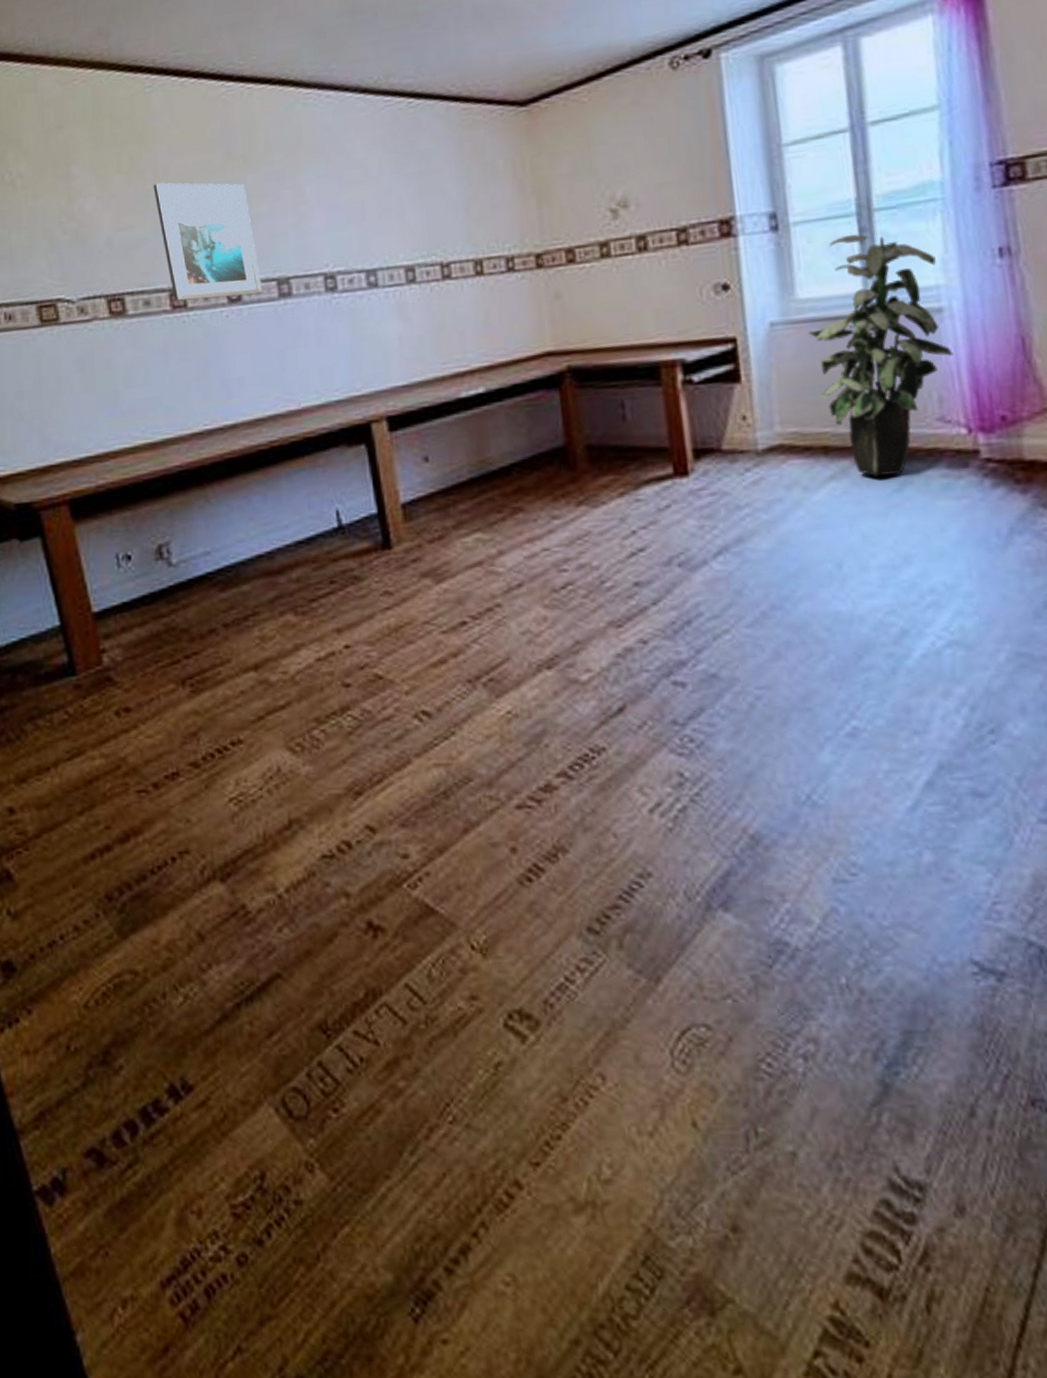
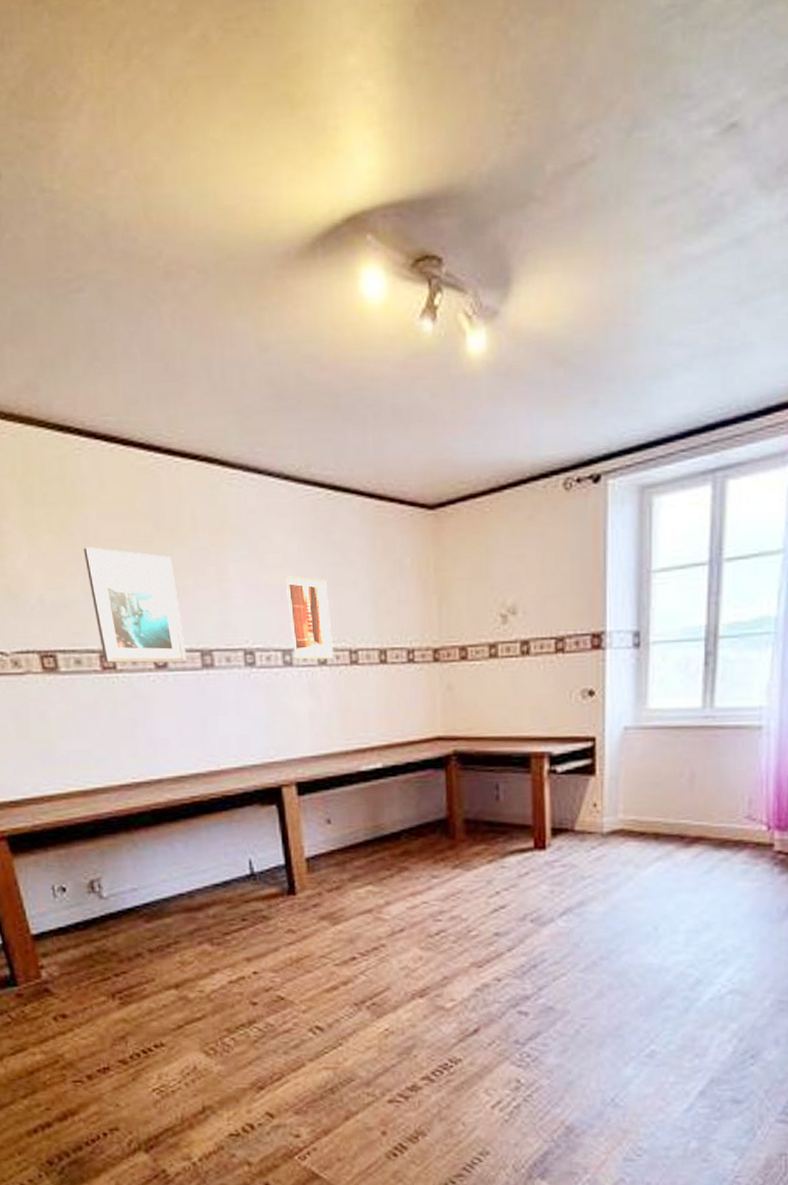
wall art: none [366,191,424,279] -> present [285,576,334,660]
indoor plant: present [807,234,954,476] -> none [653,657,765,859]

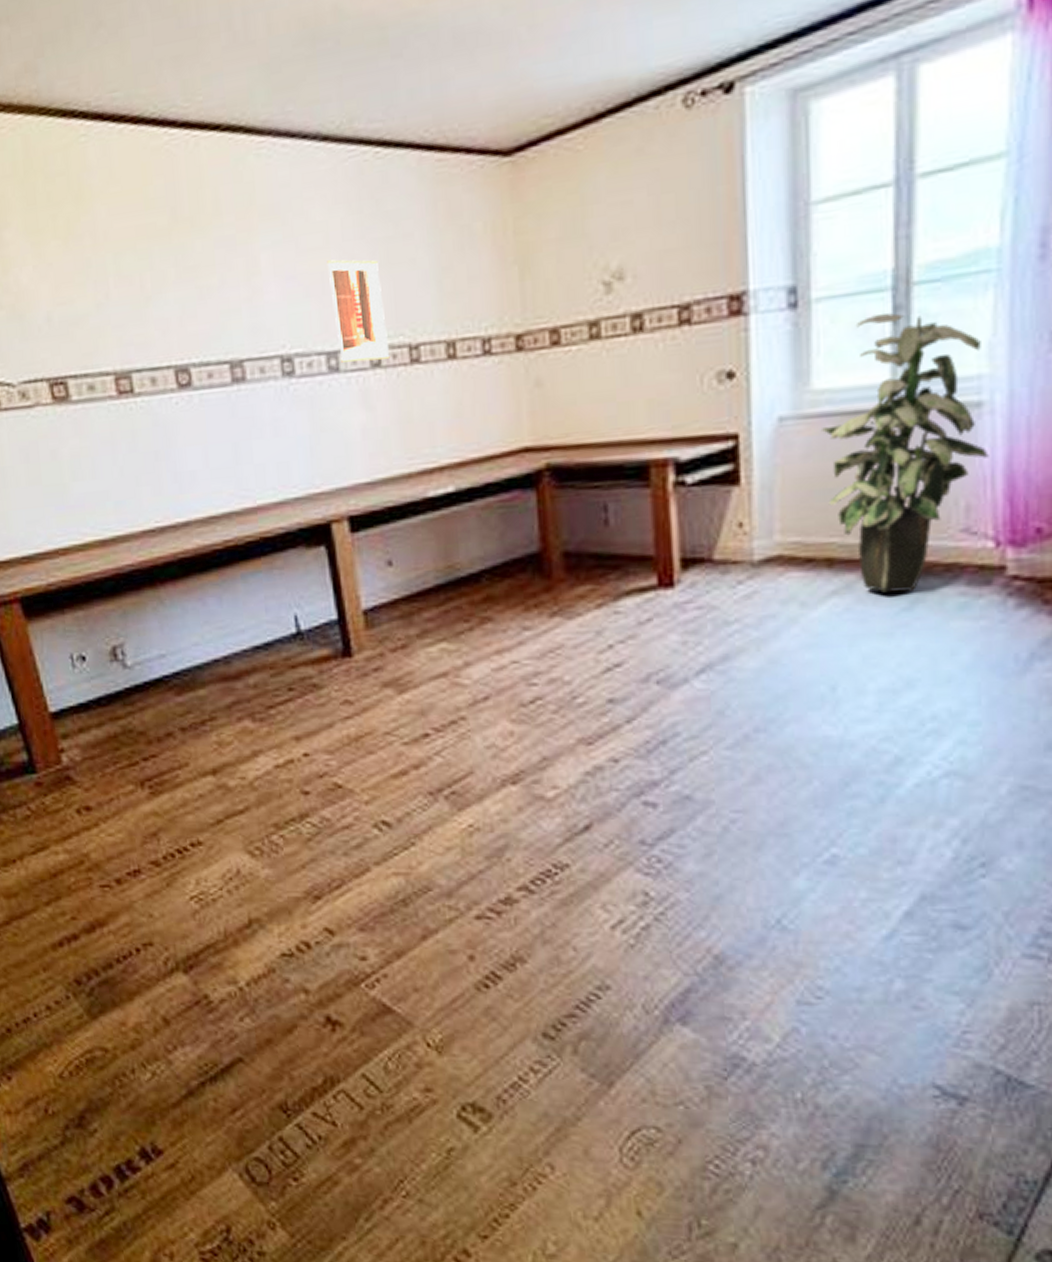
wall art: present [83,547,188,663] -> none [93,249,215,386]
indoor plant: none [653,657,765,859] -> present [820,313,989,592]

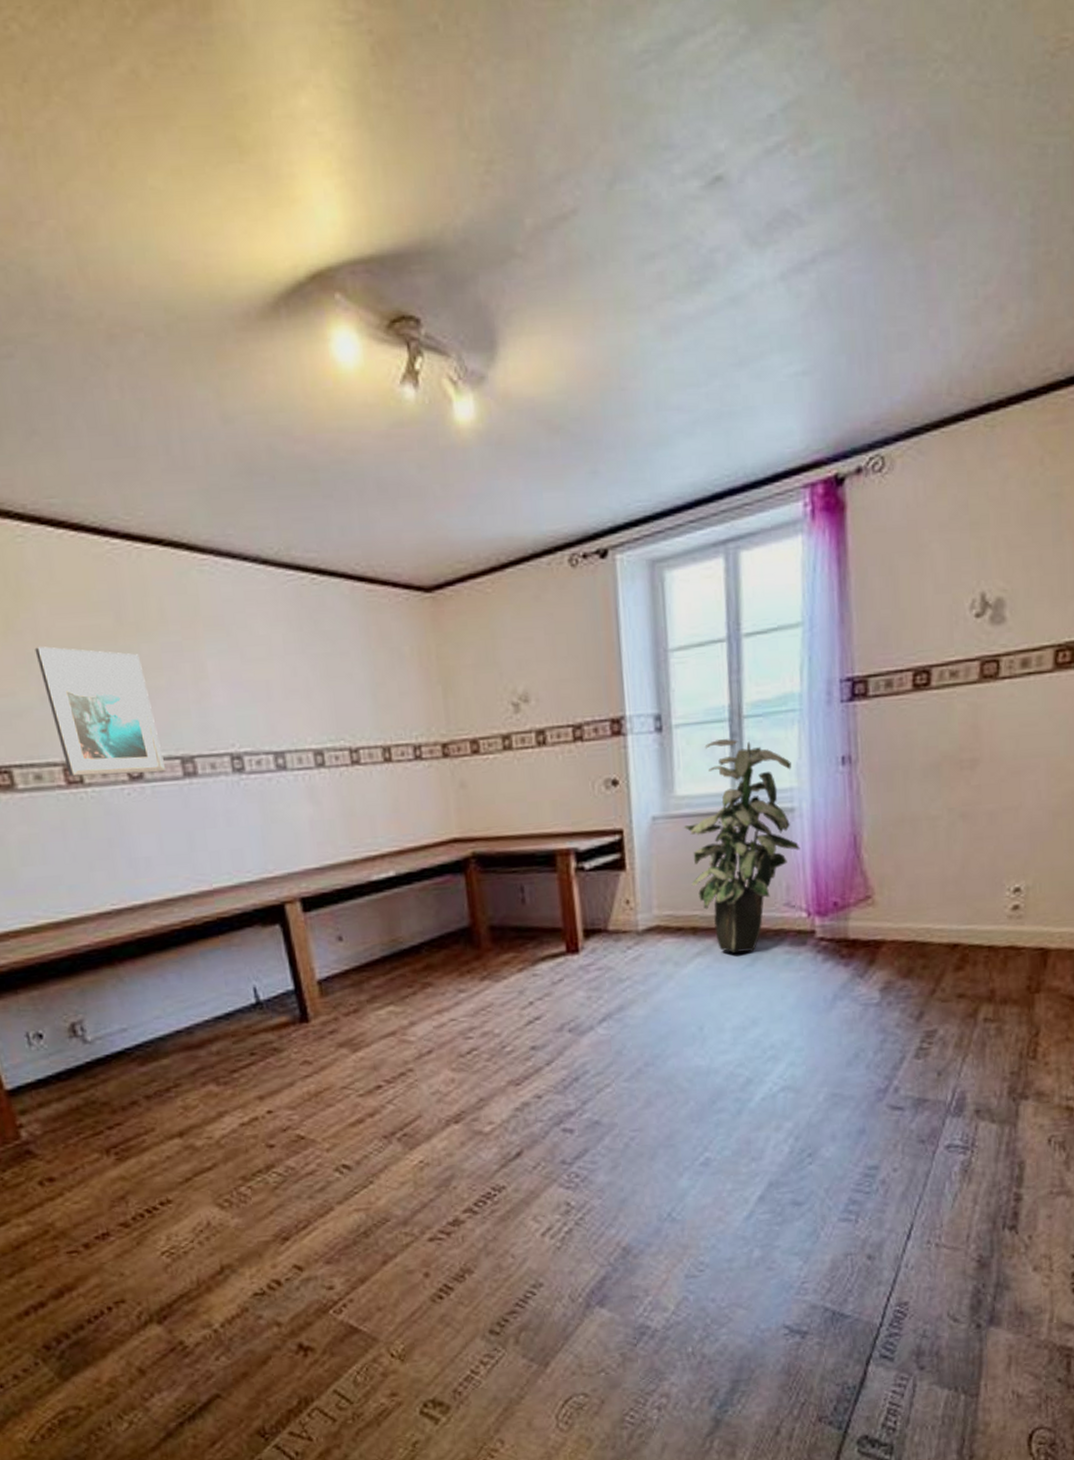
wall art: none [93,249,215,386] -> present [35,646,166,777]
wall art: present [327,259,390,363] -> none [271,670,333,762]

